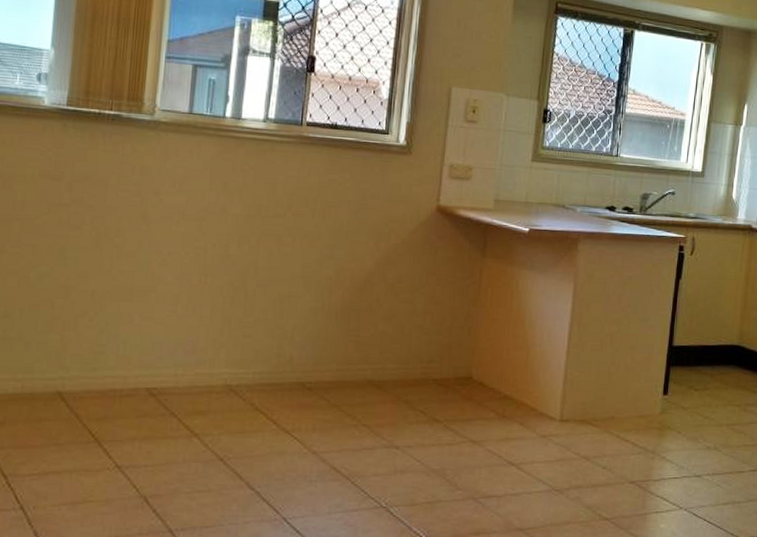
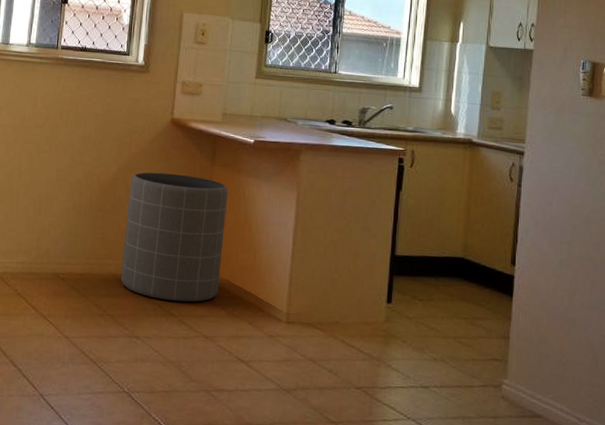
trash can: none [377,266,500,406] -> present [120,172,228,303]

